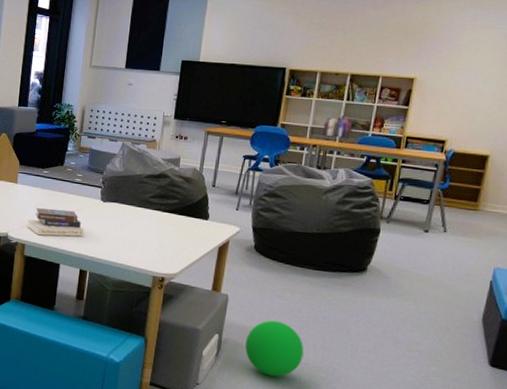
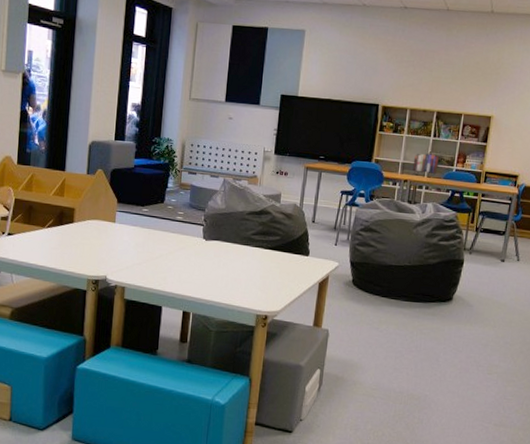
books: present [27,208,85,237] -> none [126,248,187,278]
ball: present [245,320,304,377] -> none [345,353,399,407]

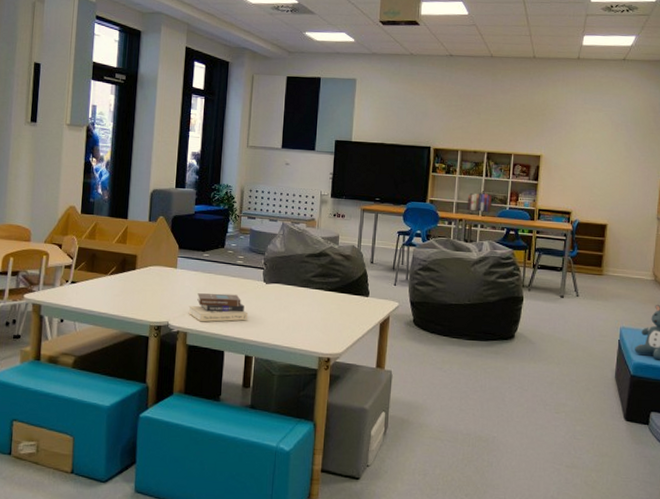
books: none [126,248,187,278] -> present [188,293,249,322]

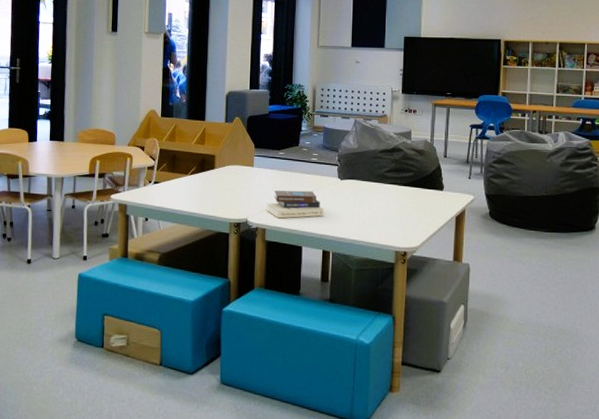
books: present [466,192,492,212] -> none [540,83,566,103]

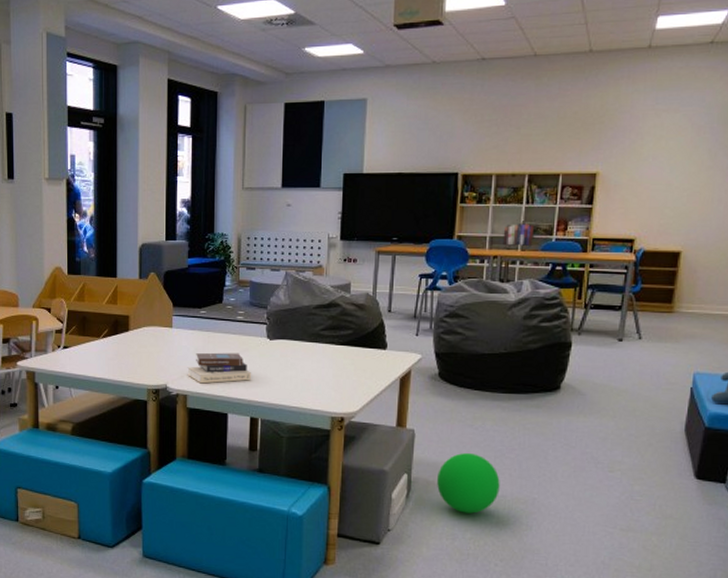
ball: none [491,286,546,343] -> present [437,453,500,514]
books: none [540,83,566,103] -> present [502,223,534,246]

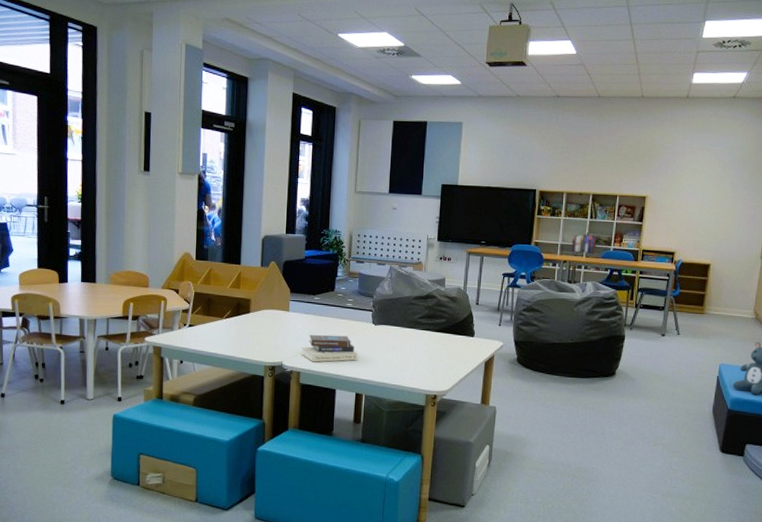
ball: present [437,453,500,514] -> none [514,428,566,481]

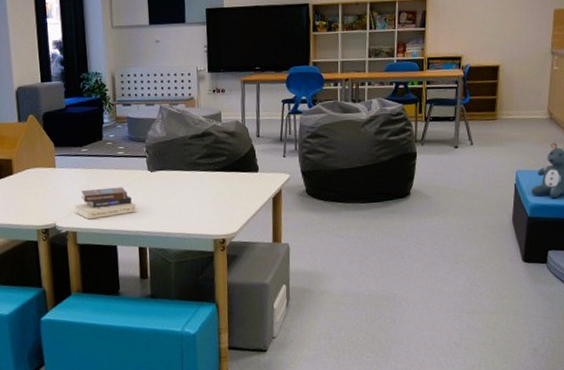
books: present [571,234,596,254] -> none [352,47,378,69]

